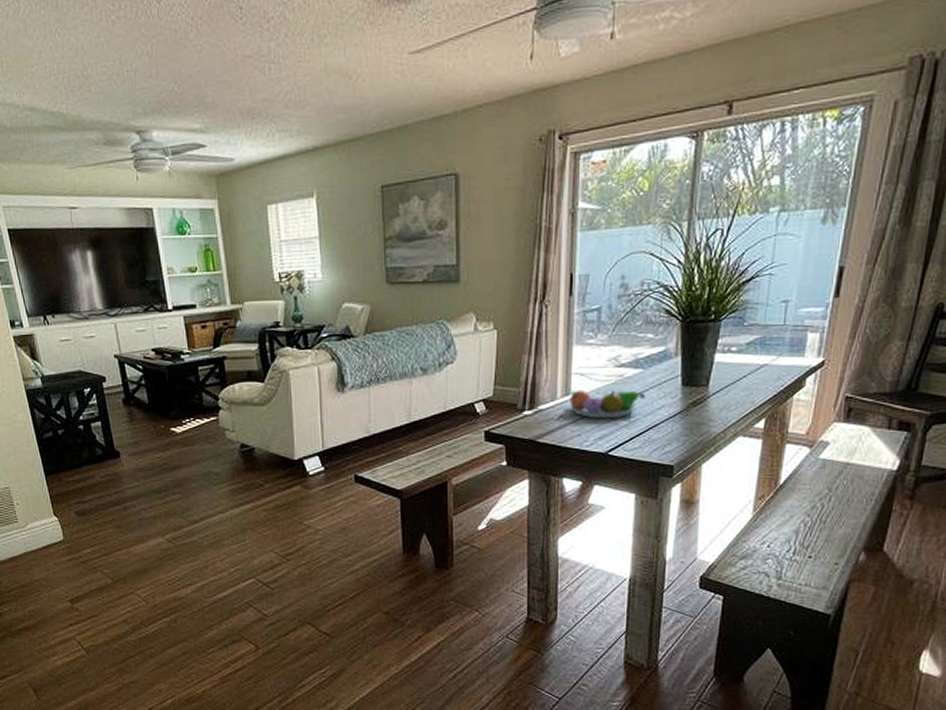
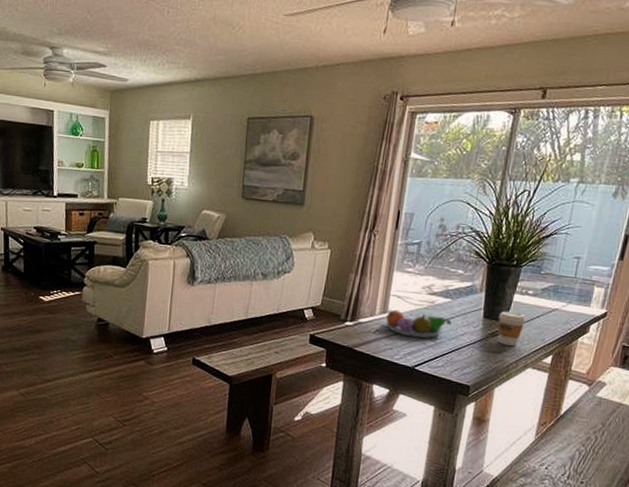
coffee cup: none [699,374,731,414] -> present [497,311,526,346]

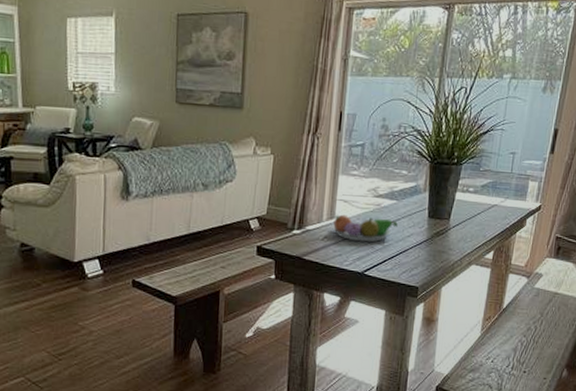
coffee cup: present [497,311,526,346] -> none [442,209,468,244]

